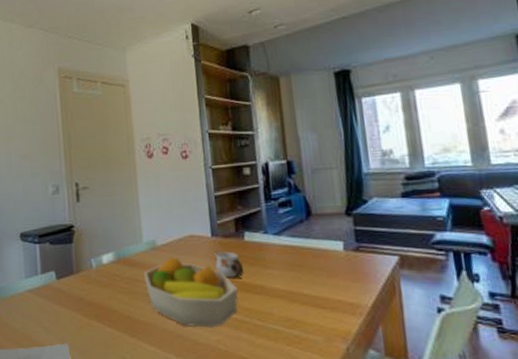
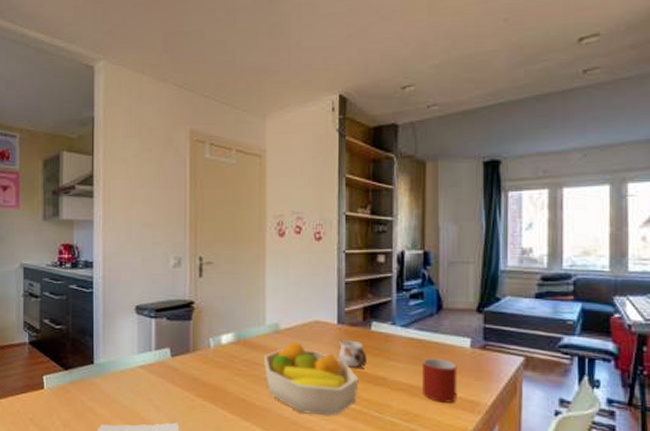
mug: none [298,263,337,307] -> present [423,358,457,403]

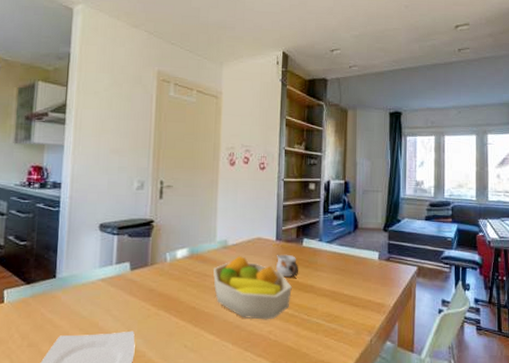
mug: present [423,358,457,403] -> none [342,269,368,305]

